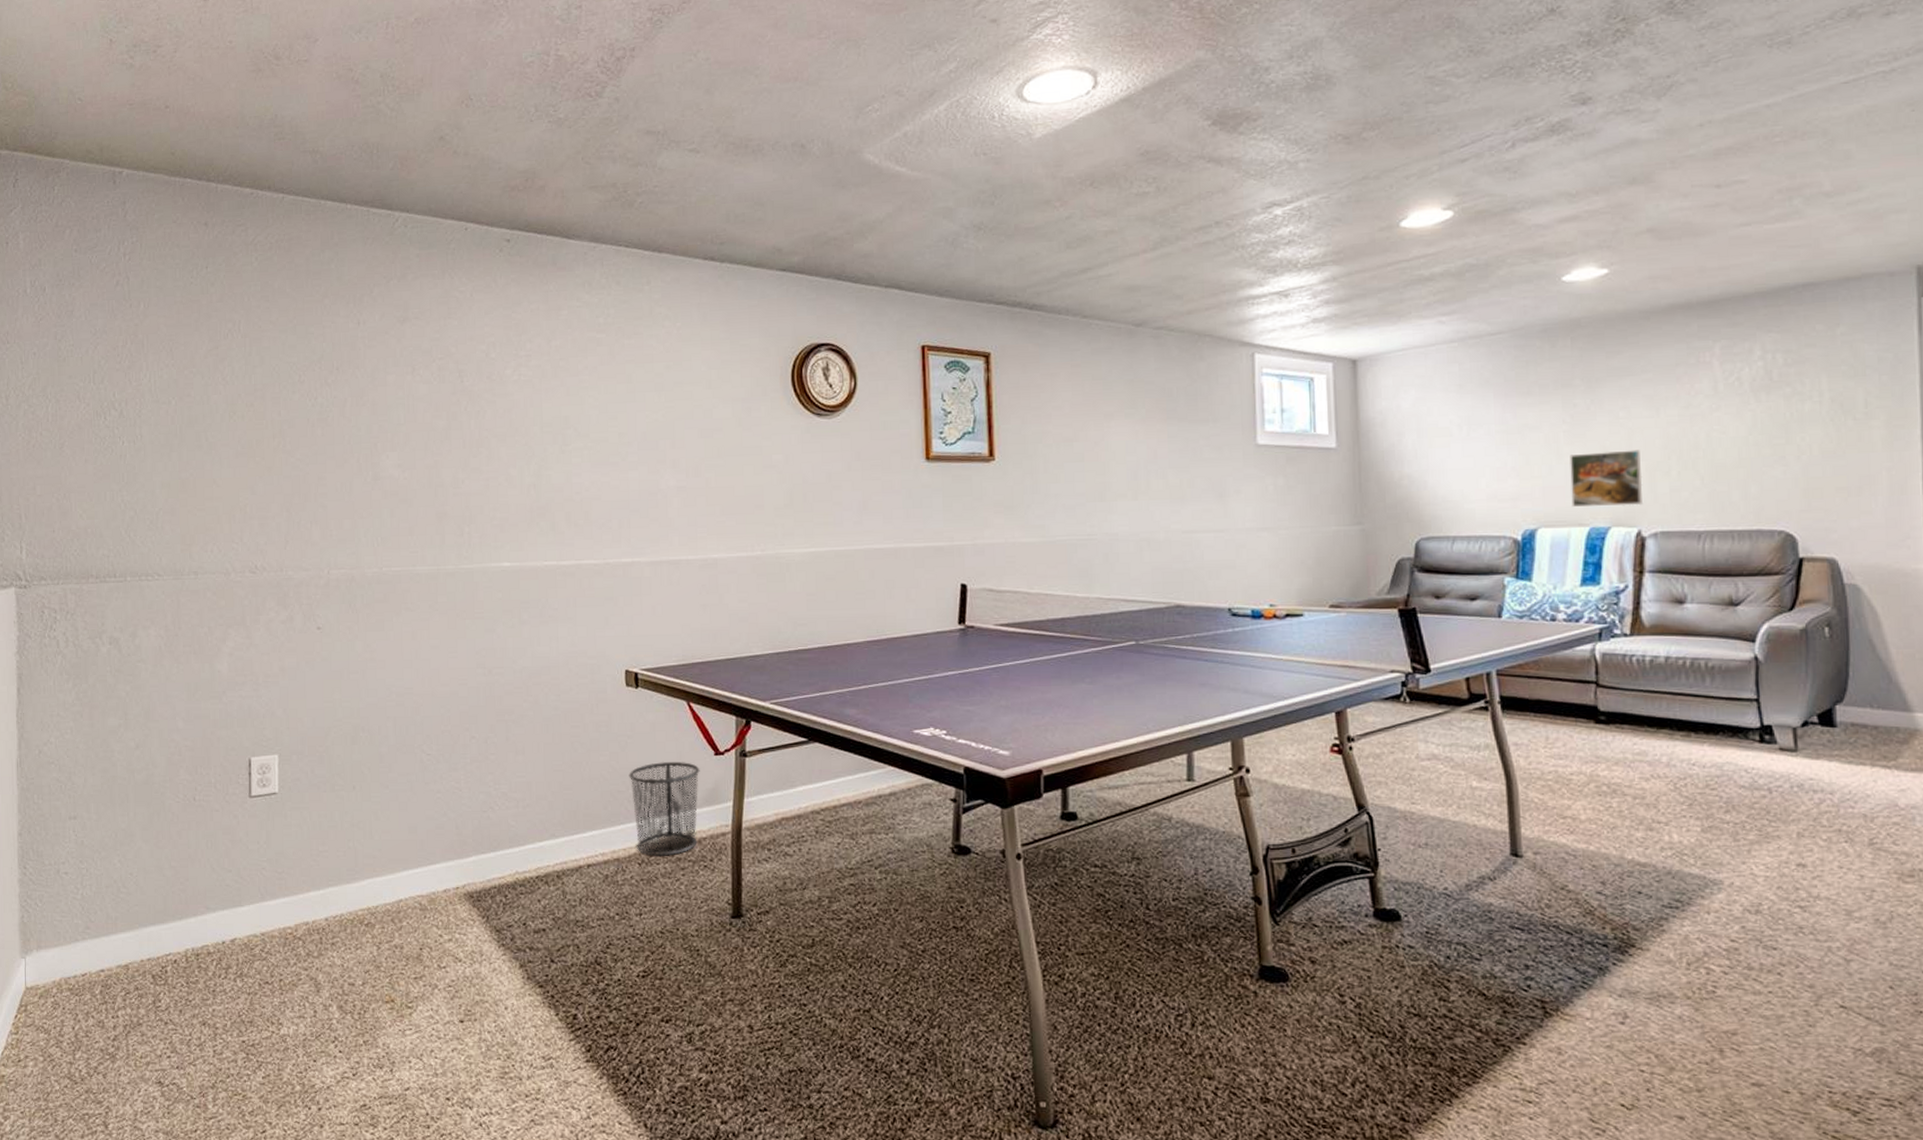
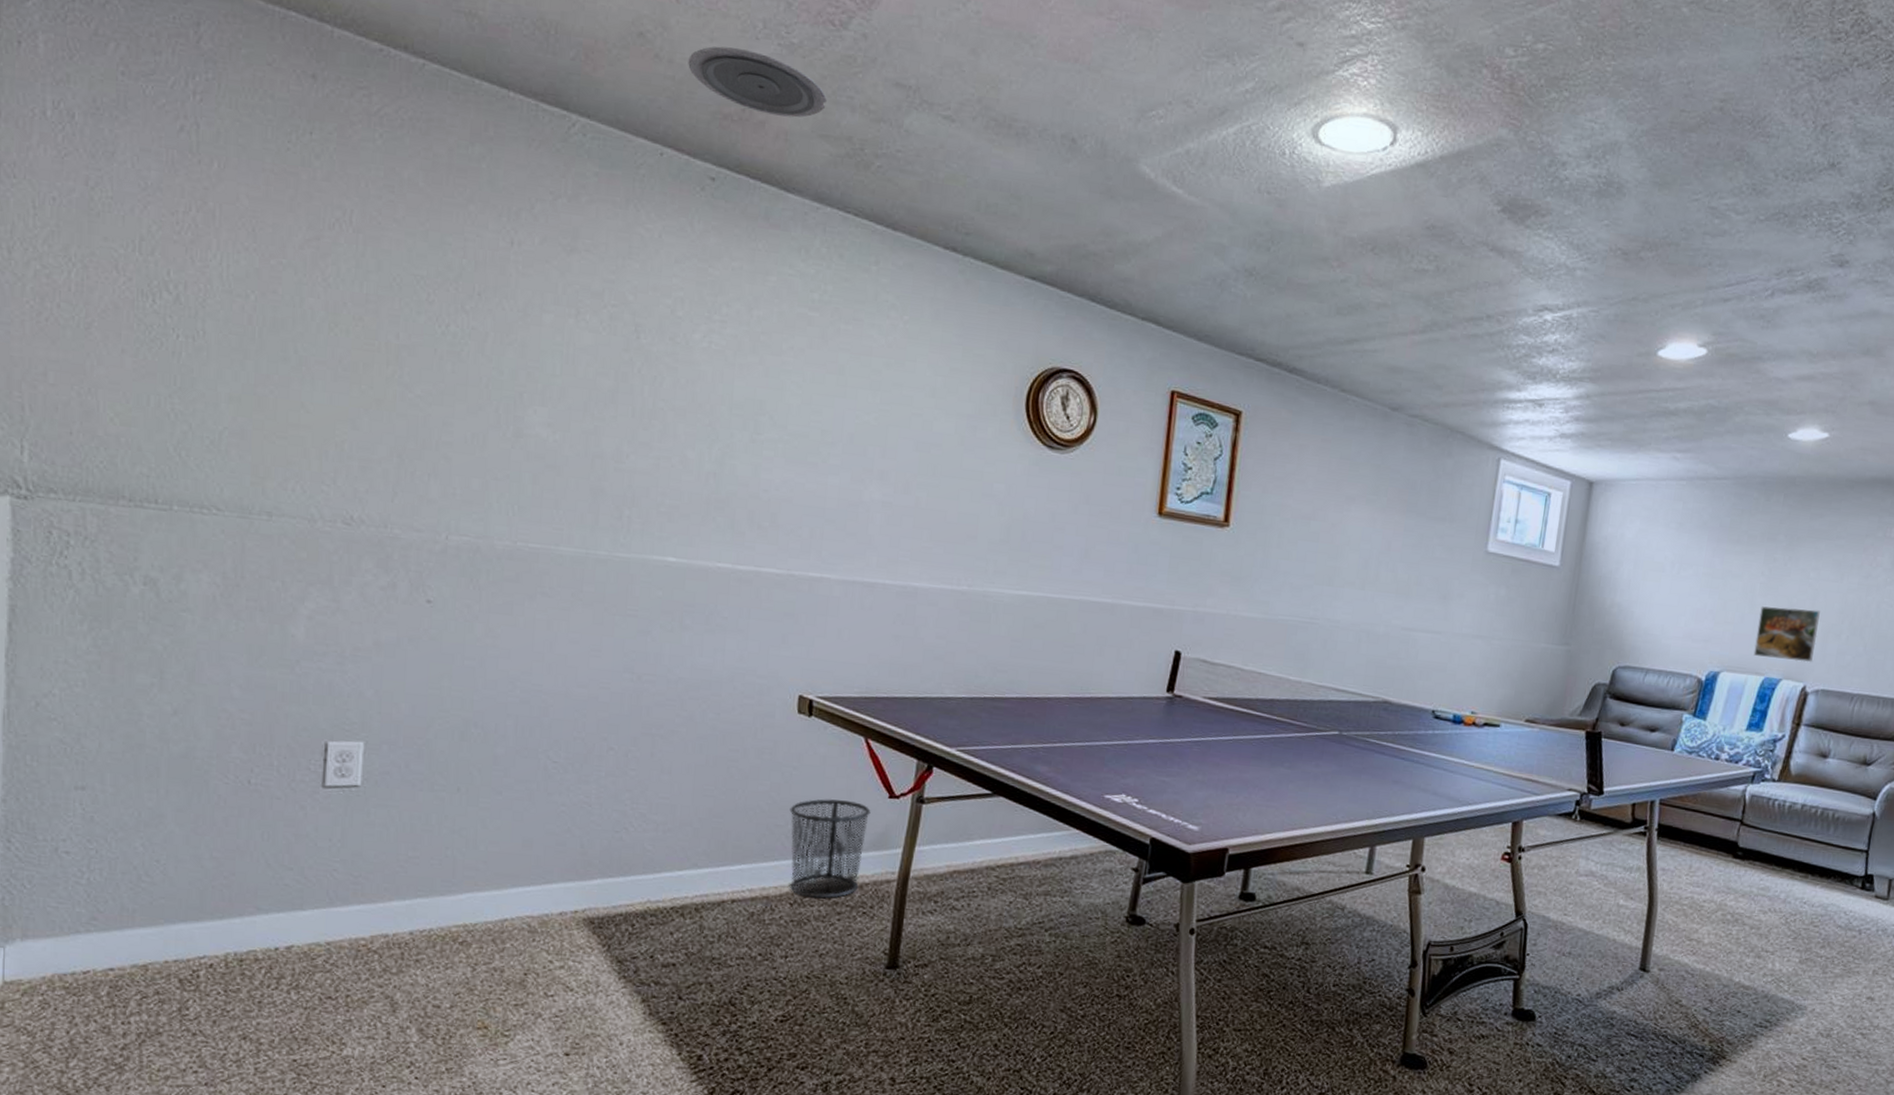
recessed light: none [479,131,592,179] -> present [688,46,827,118]

